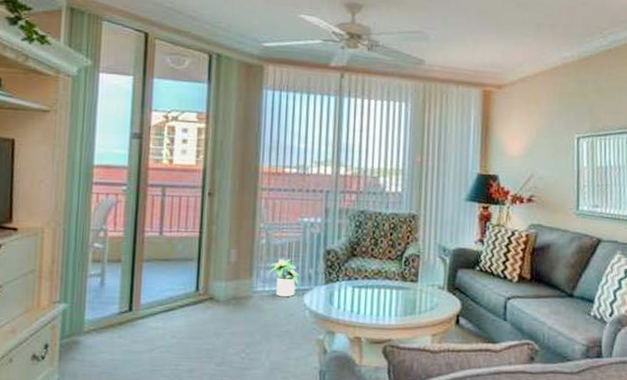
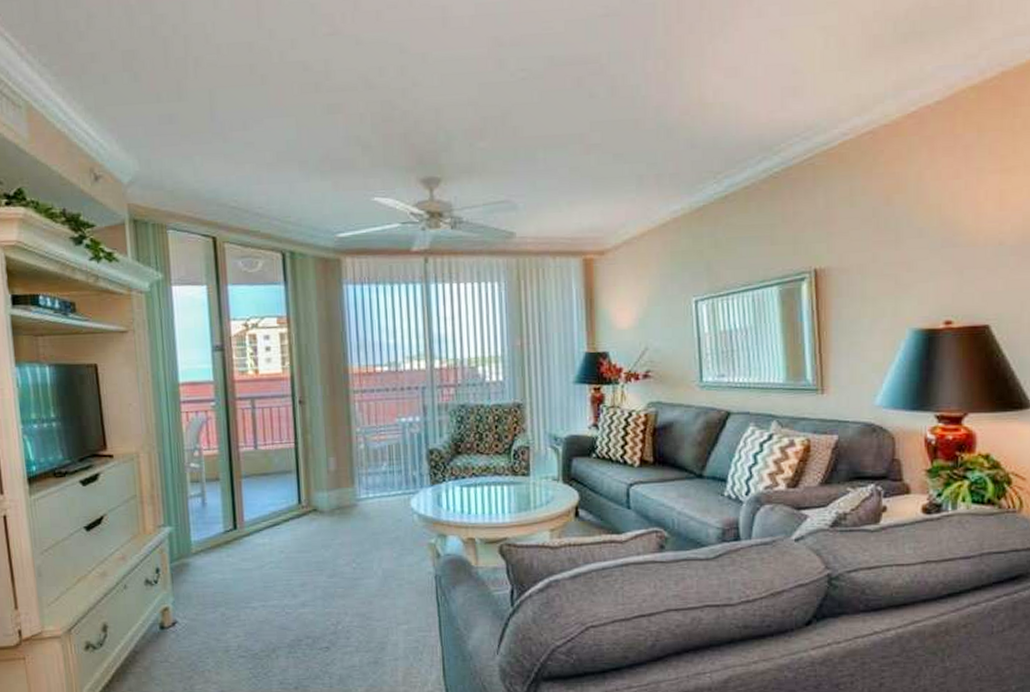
potted plant: present [268,258,300,297] -> none [370,462,404,503]

